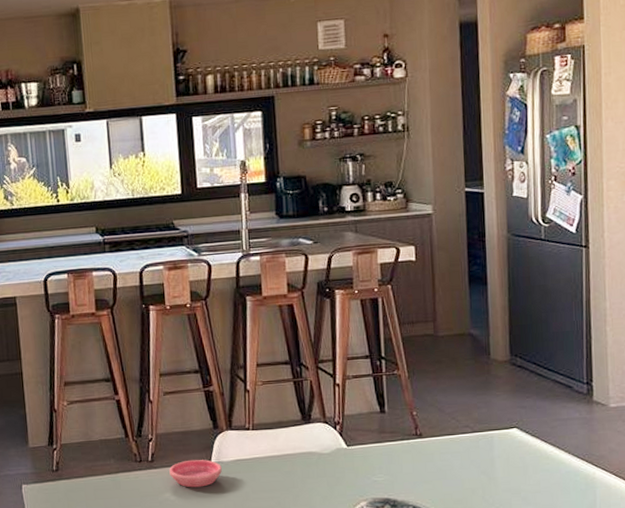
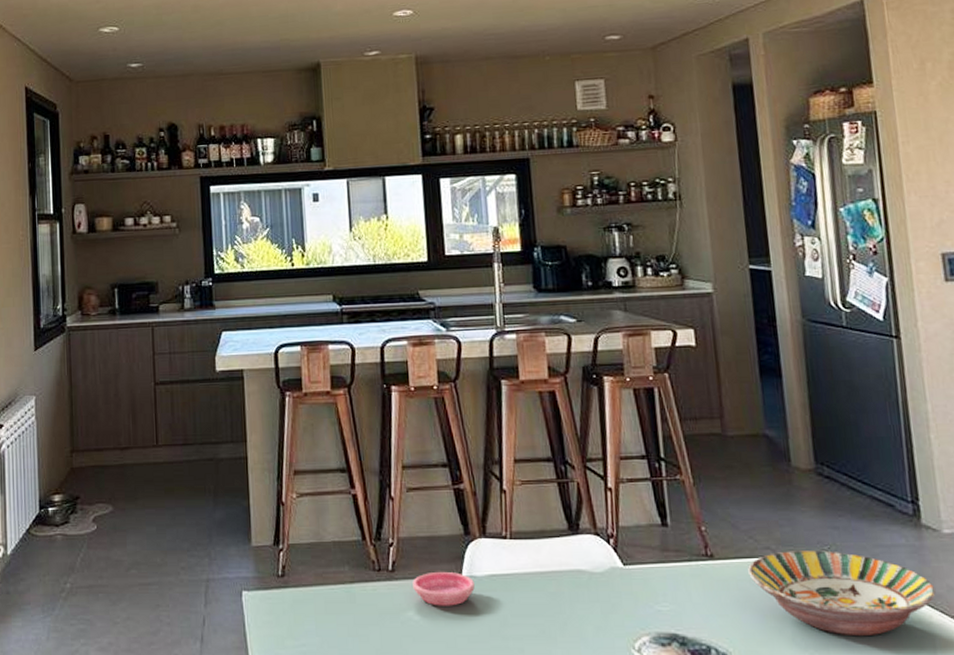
serving bowl: none [450,426,600,492] -> present [748,550,936,637]

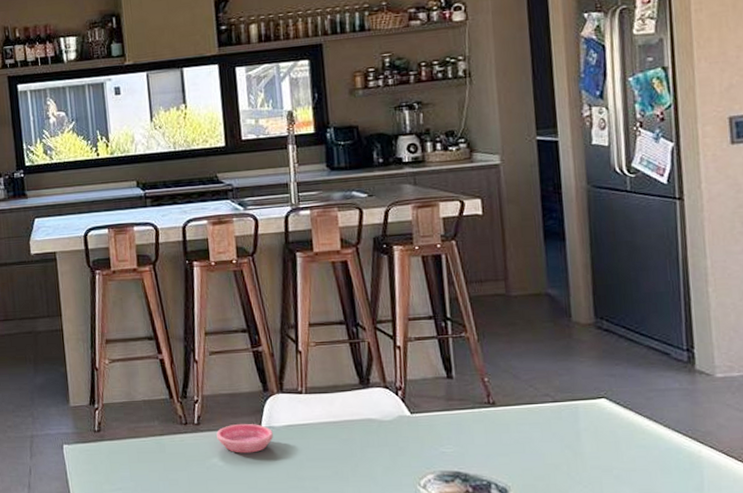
serving bowl: present [748,550,936,637] -> none [527,396,706,470]

